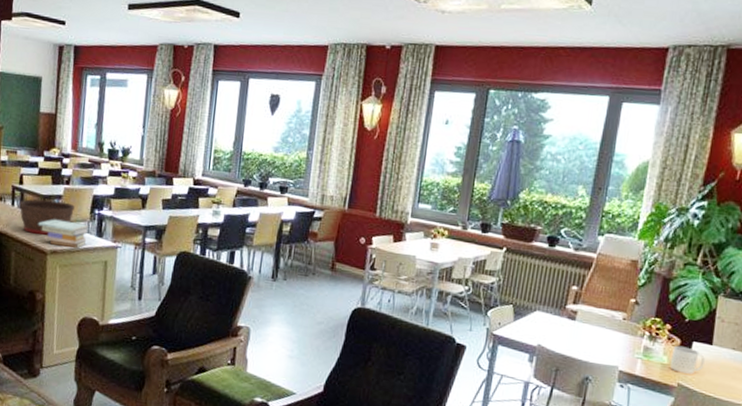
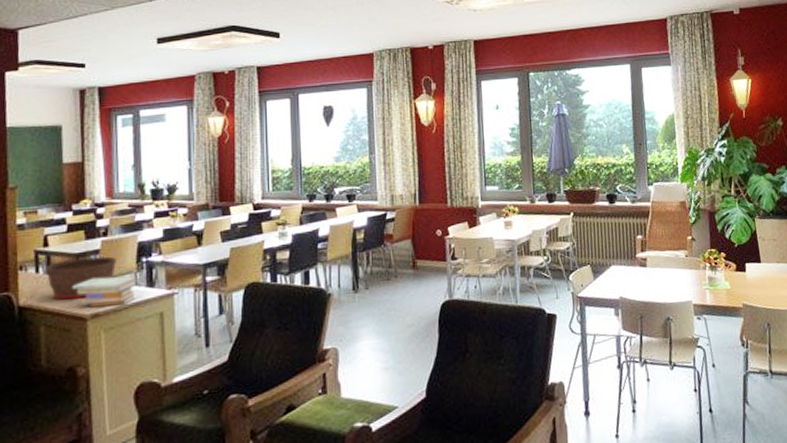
mug: present [669,345,705,375] -> none [731,269,759,295]

